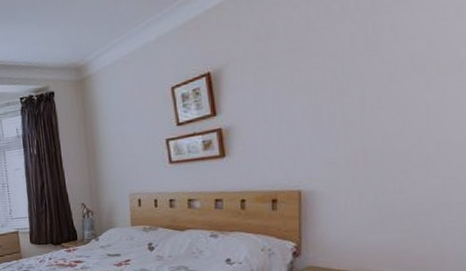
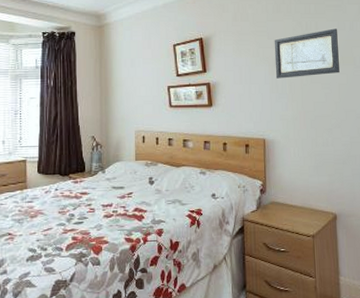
wall art: none [318,21,431,110] -> present [274,28,340,79]

